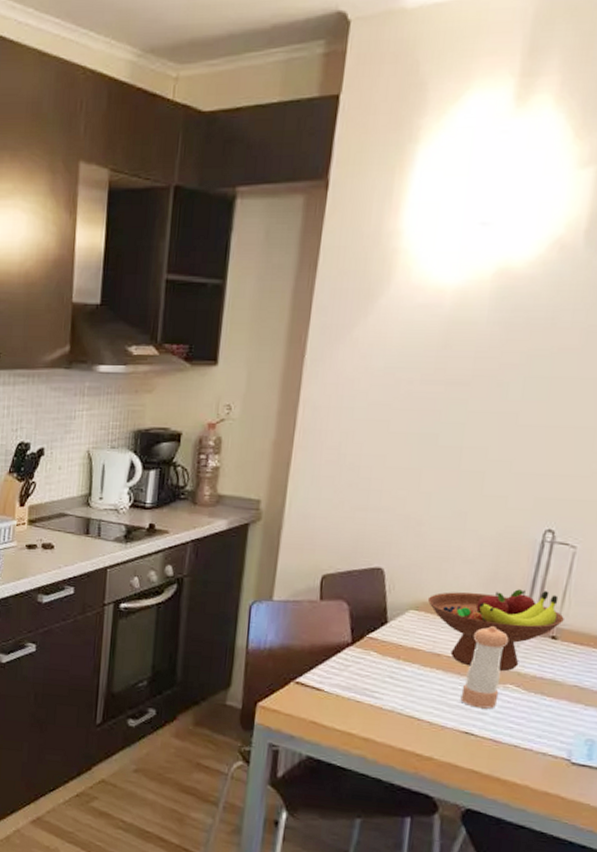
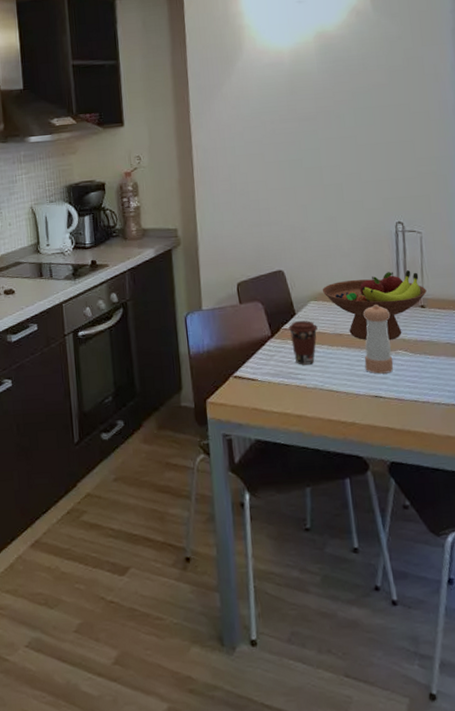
coffee cup: none [374,630,412,684] -> present [289,320,318,365]

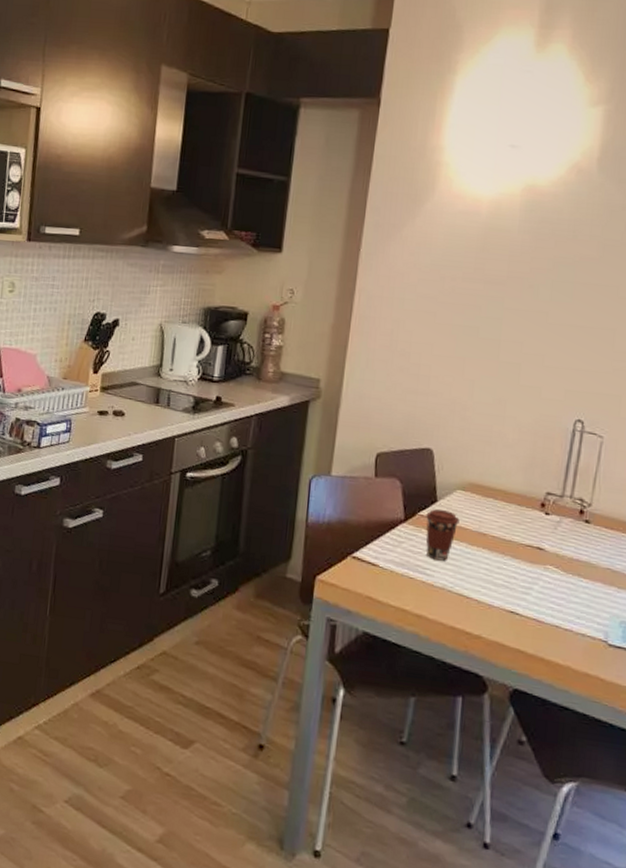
fruit bowl: present [322,270,427,340] -> none [473,474,595,552]
pepper shaker: present [363,305,394,374] -> none [505,509,548,589]

